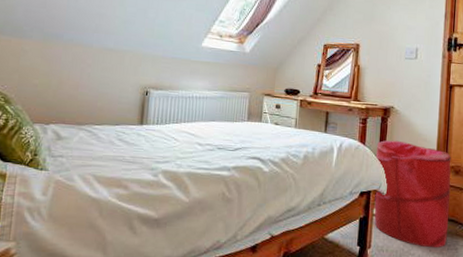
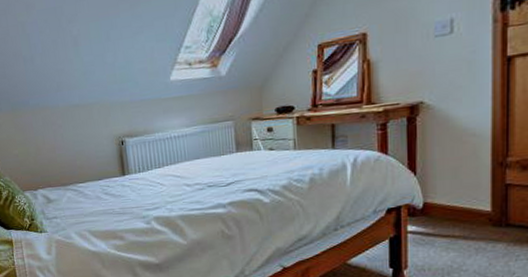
laundry hamper: present [374,139,451,248] -> none [403,141,516,261]

